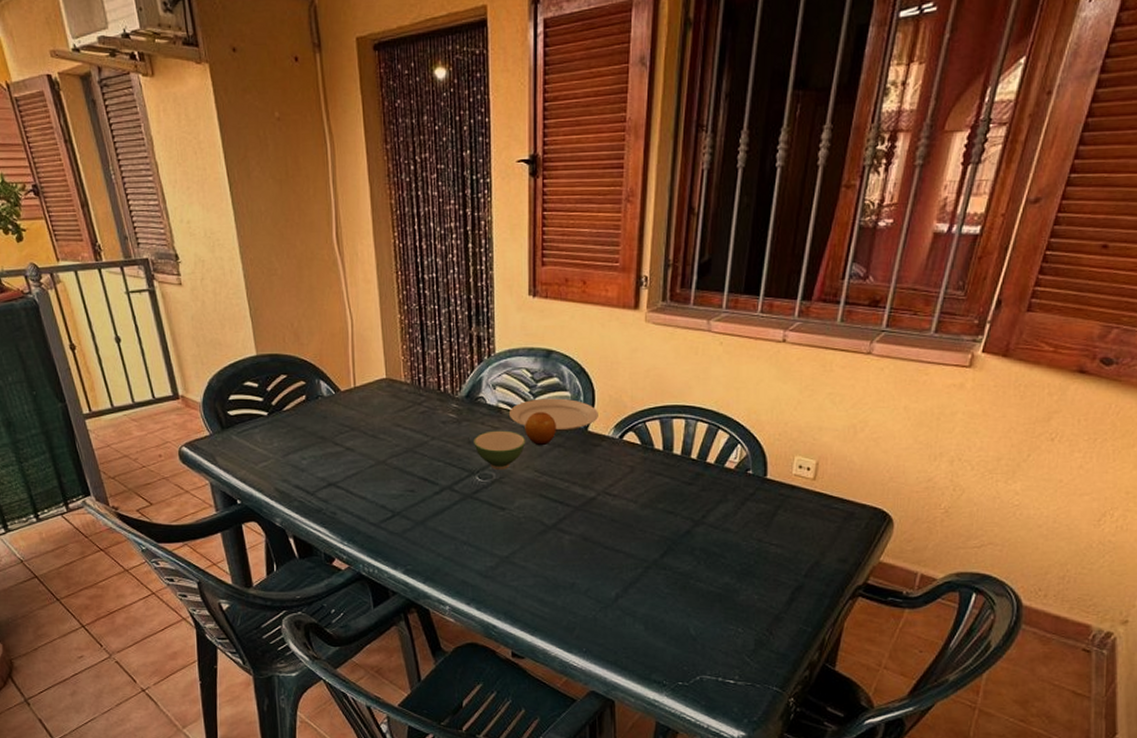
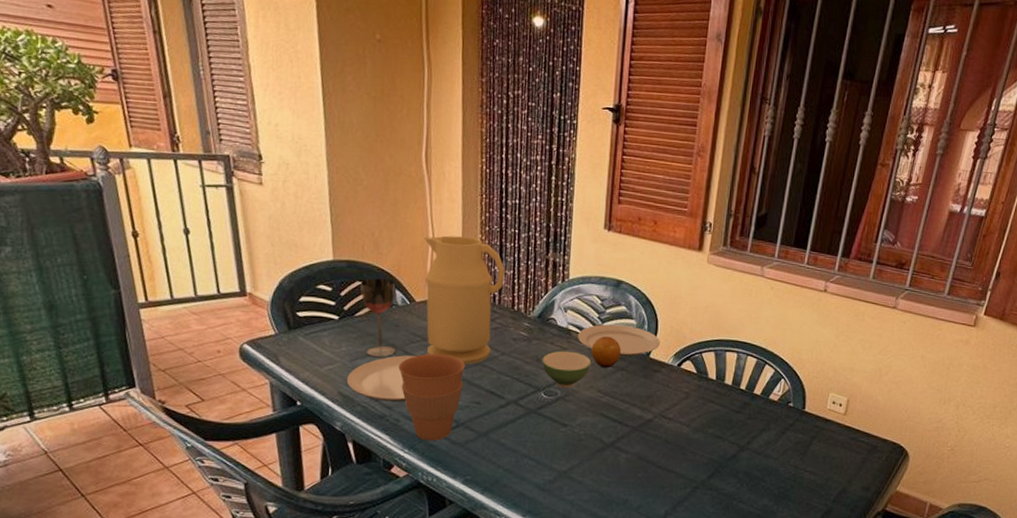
plate: none [281,447,345,495] -> present [346,355,415,402]
wineglass: none [284,370,326,450] -> present [360,278,396,357]
cup: none [330,443,396,533] -> present [398,353,465,441]
water jug: none [343,318,428,453] -> present [424,235,505,366]

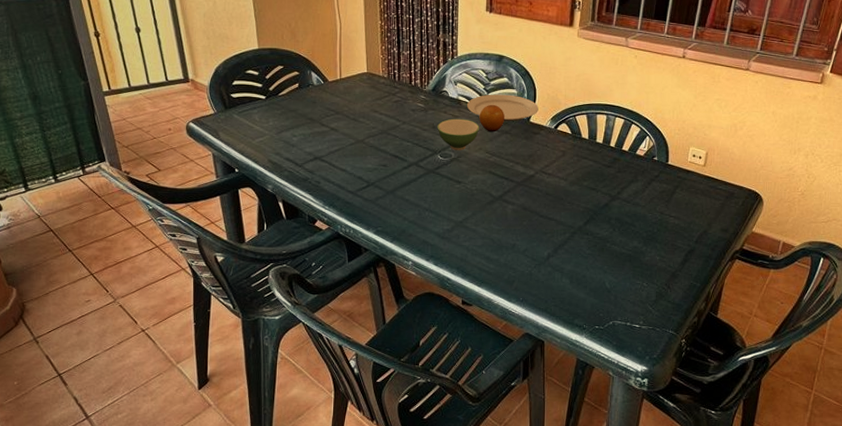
plate: present [346,355,415,402] -> none [275,127,330,167]
wineglass: present [360,278,396,357] -> none [281,63,314,129]
cup: present [398,353,465,441] -> none [317,125,372,199]
water jug: present [424,235,505,366] -> none [333,23,402,134]

